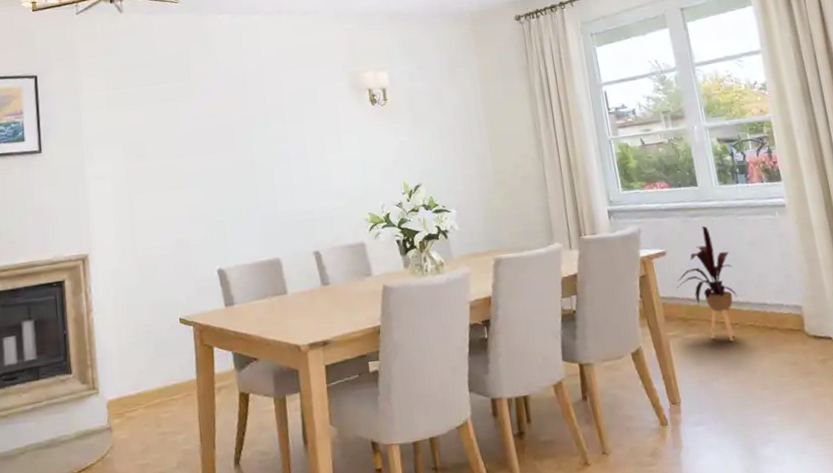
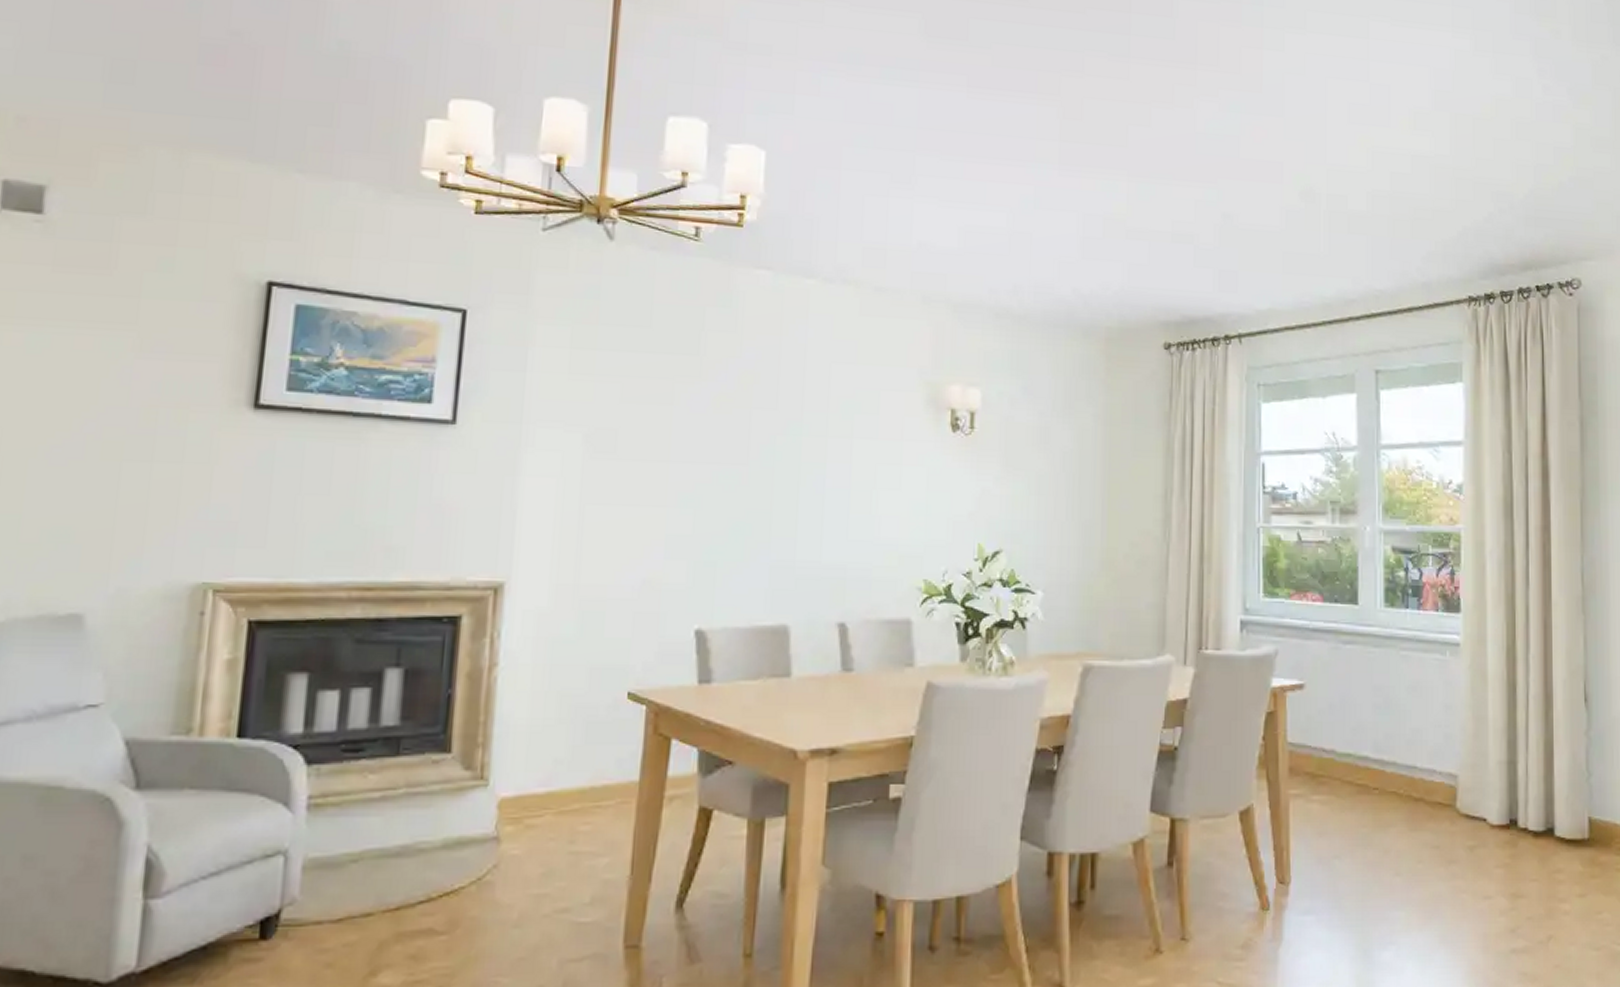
house plant: present [676,225,738,341] -> none [1310,657,1383,810]

